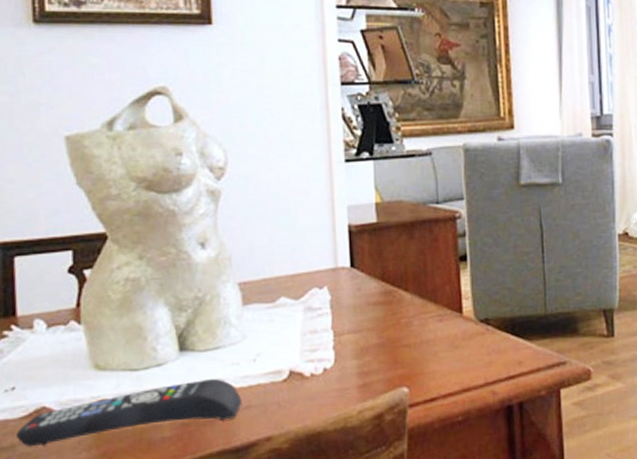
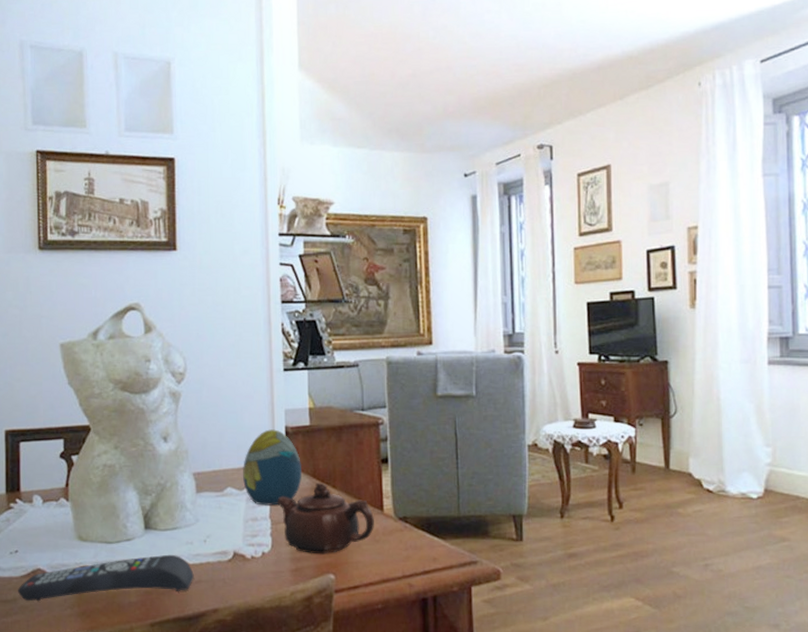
decorative egg: none [298,228,368,316] -> present [243,429,302,506]
teapot: none [340,286,453,367] -> present [277,483,374,554]

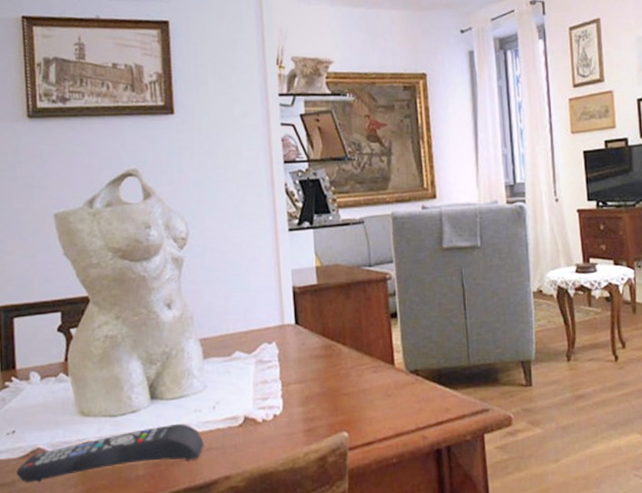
decorative egg: present [243,429,302,506] -> none [250,290,311,368]
teapot: present [277,483,374,554] -> none [287,341,386,413]

